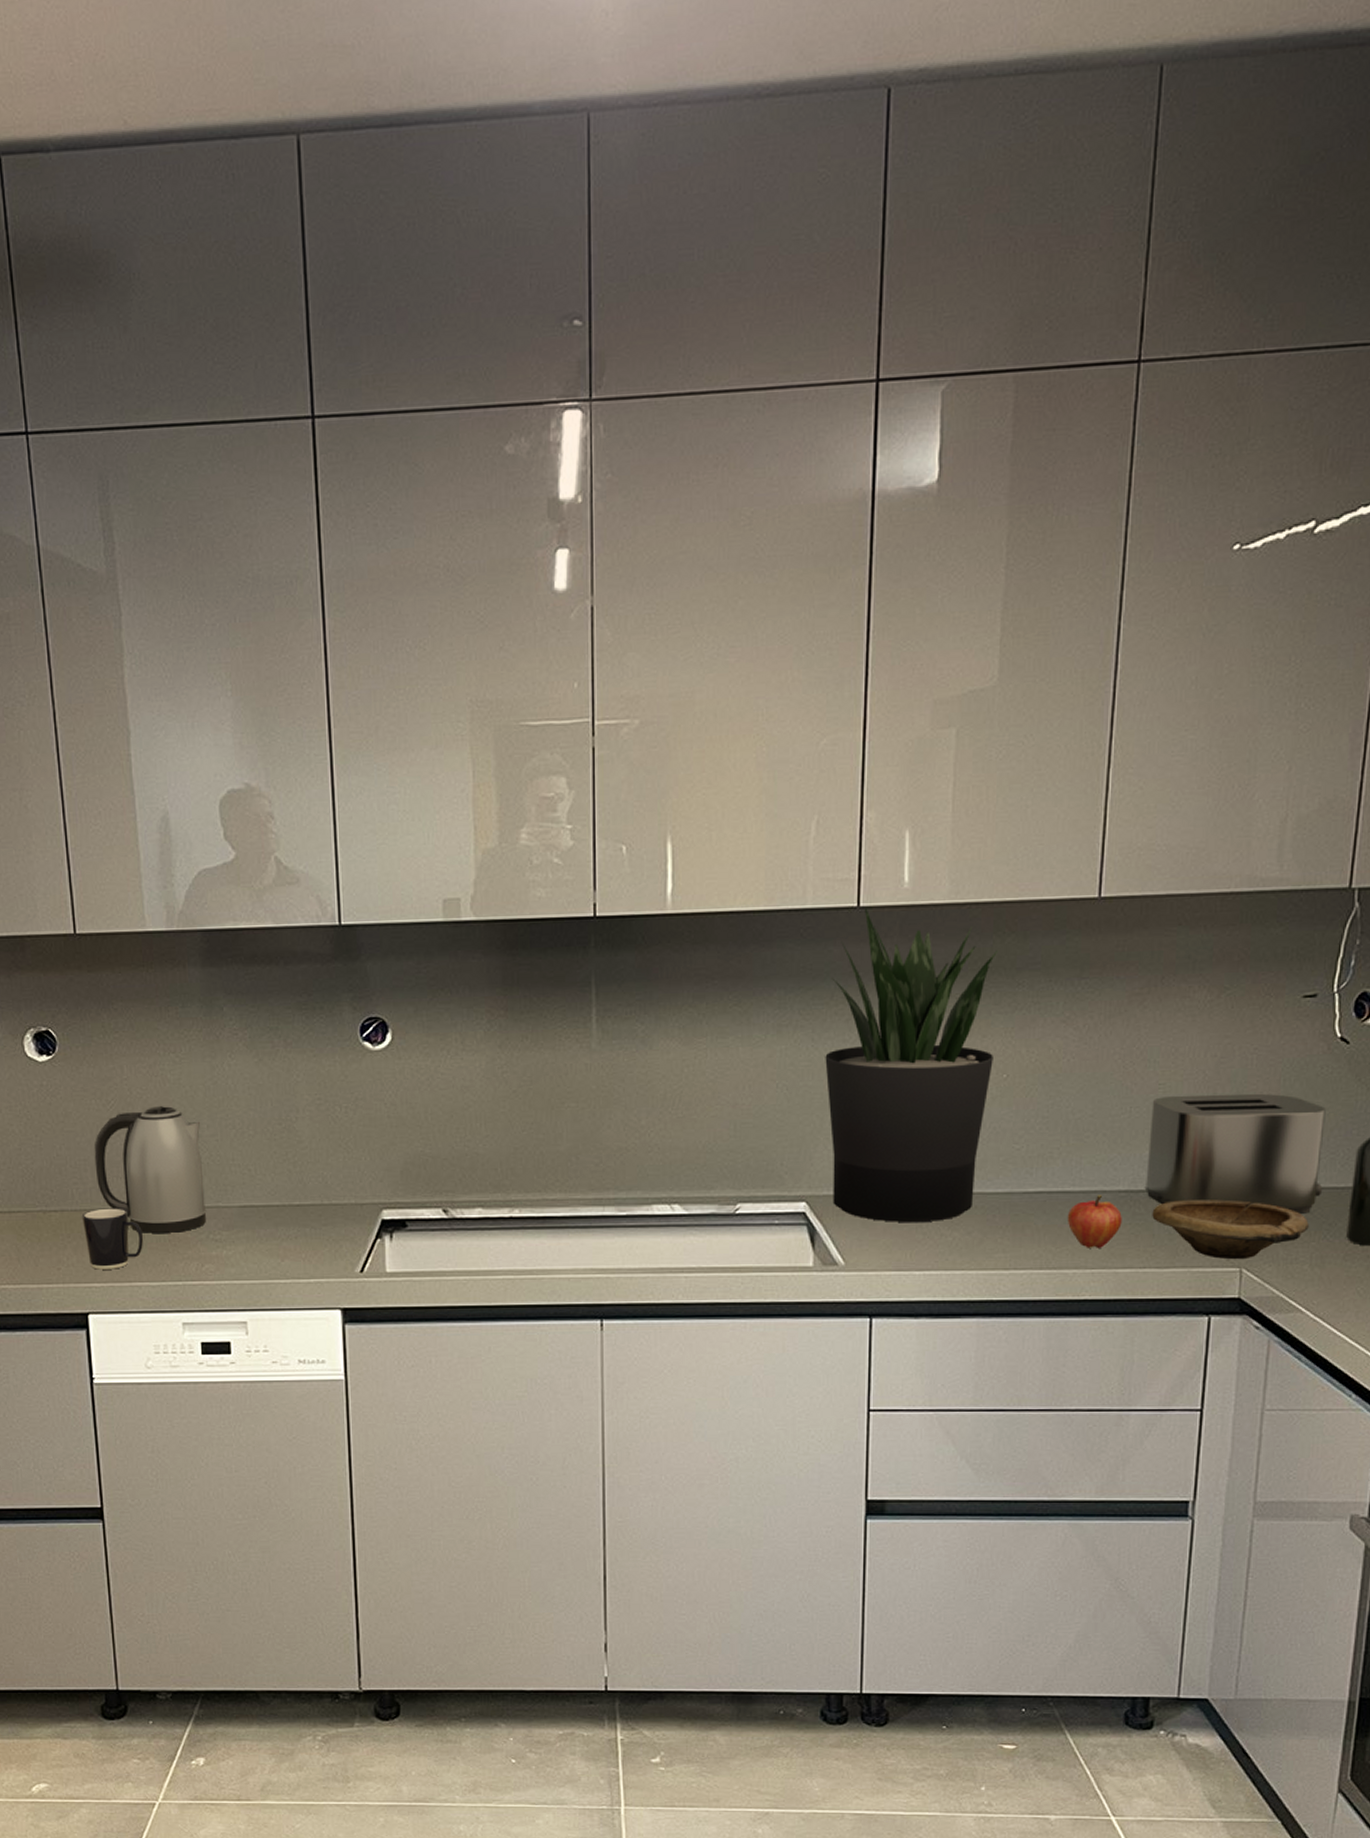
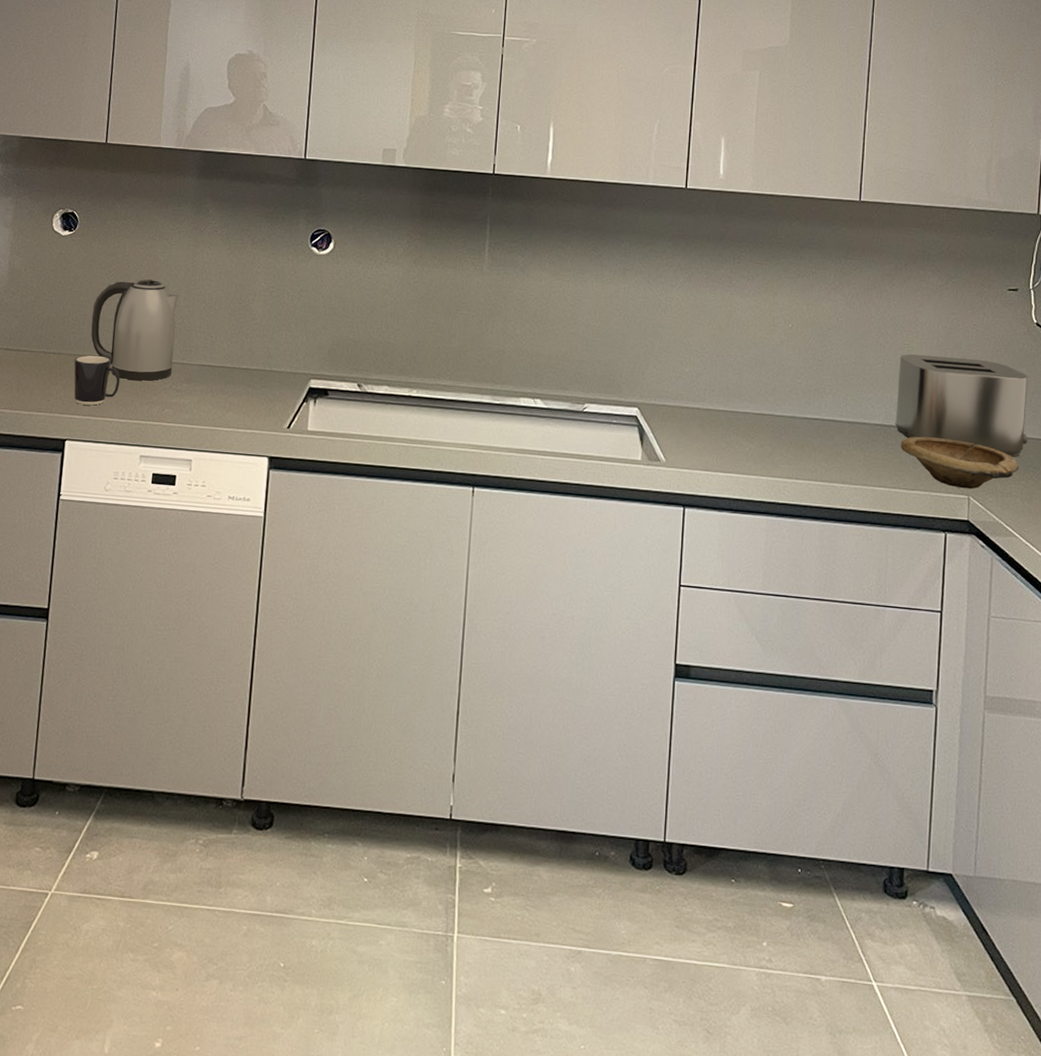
planter: present [825,908,999,1222] -> none [657,190,787,434]
fruit: present [1067,1195,1122,1248] -> none [836,426,878,469]

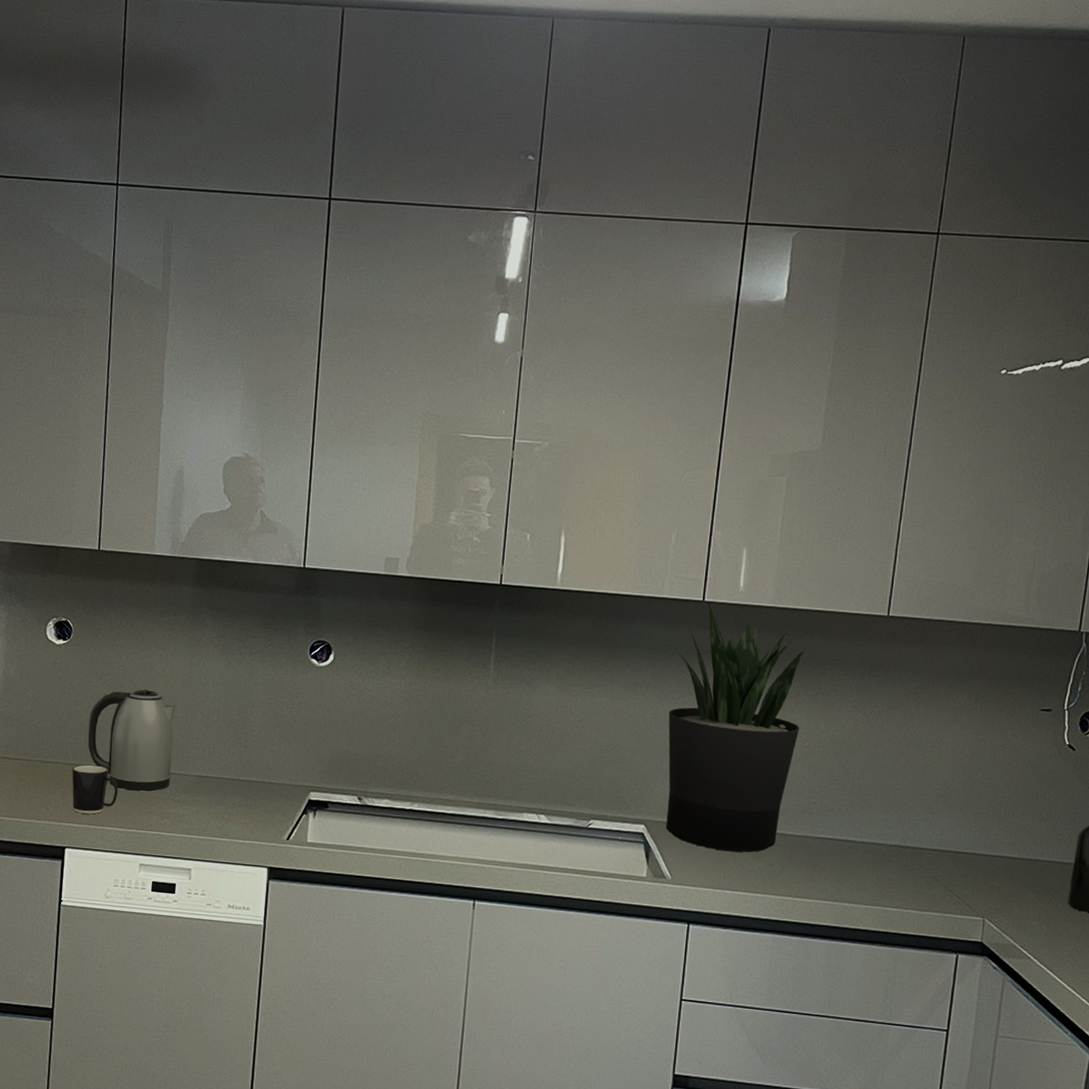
planter: none [657,190,787,434] -> present [665,603,809,852]
toaster: present [894,354,1028,456] -> none [911,774,1055,880]
bowl: present [901,436,1019,489] -> none [916,858,1039,912]

